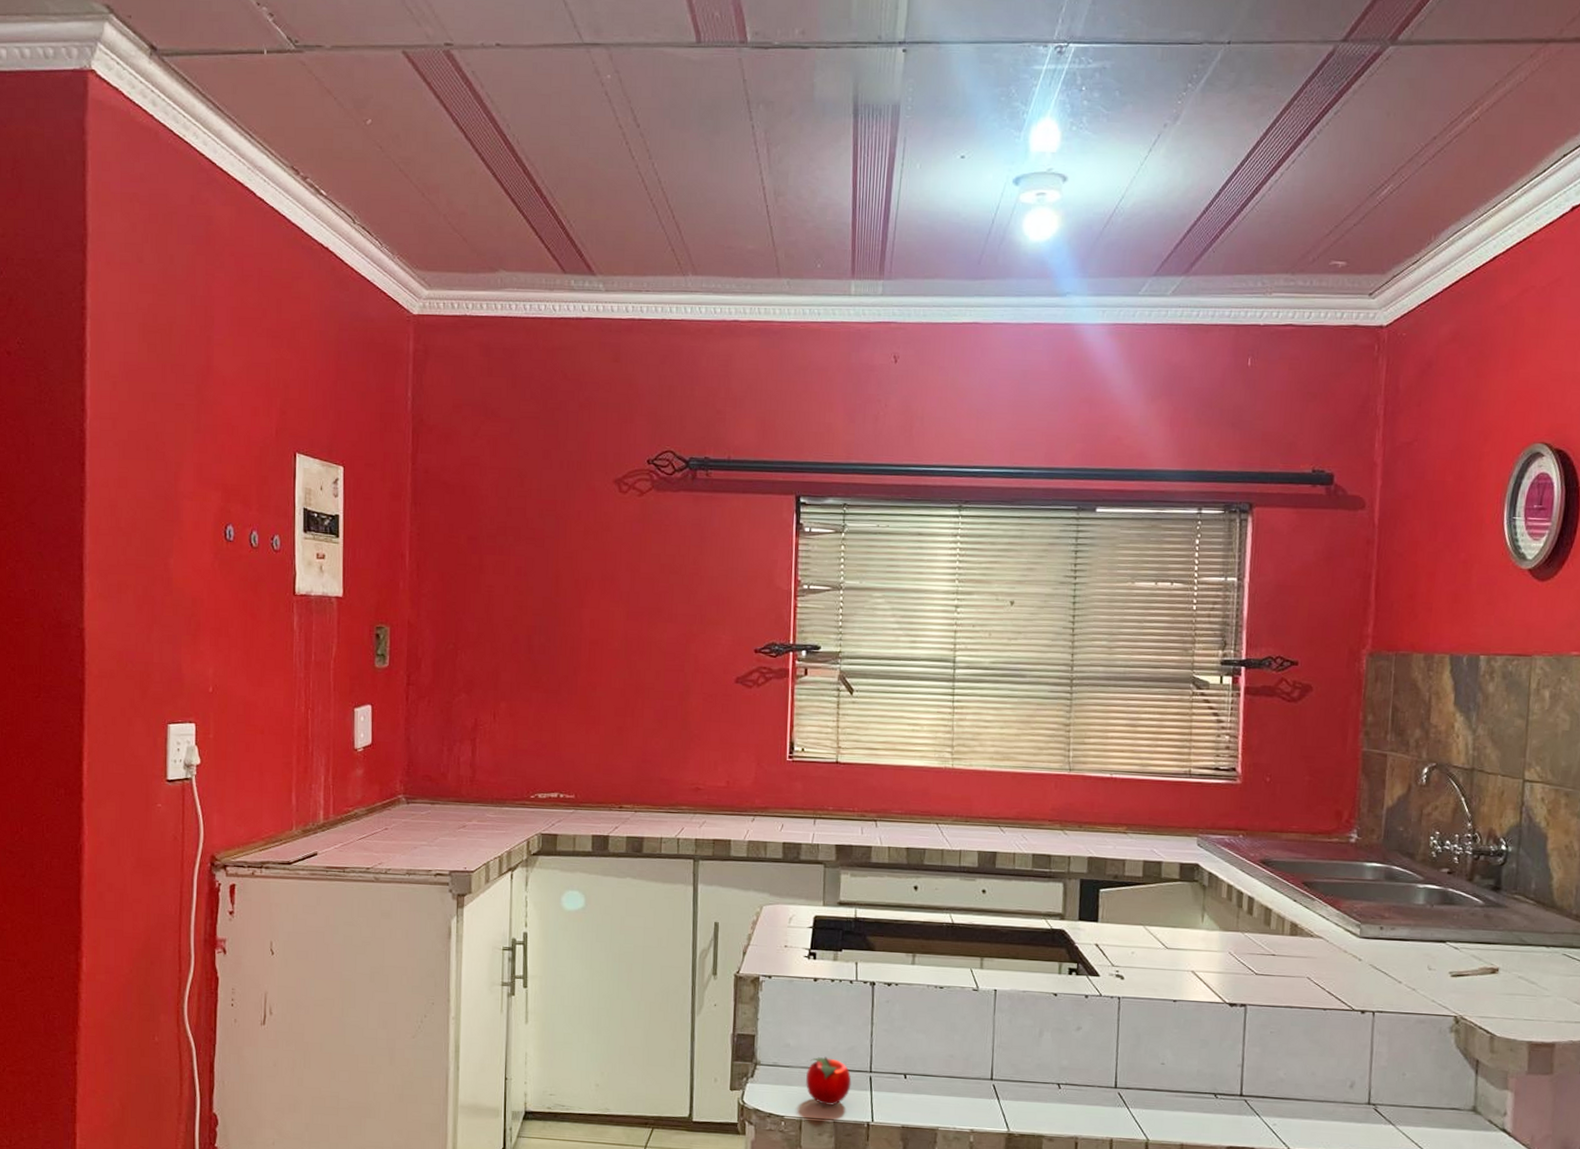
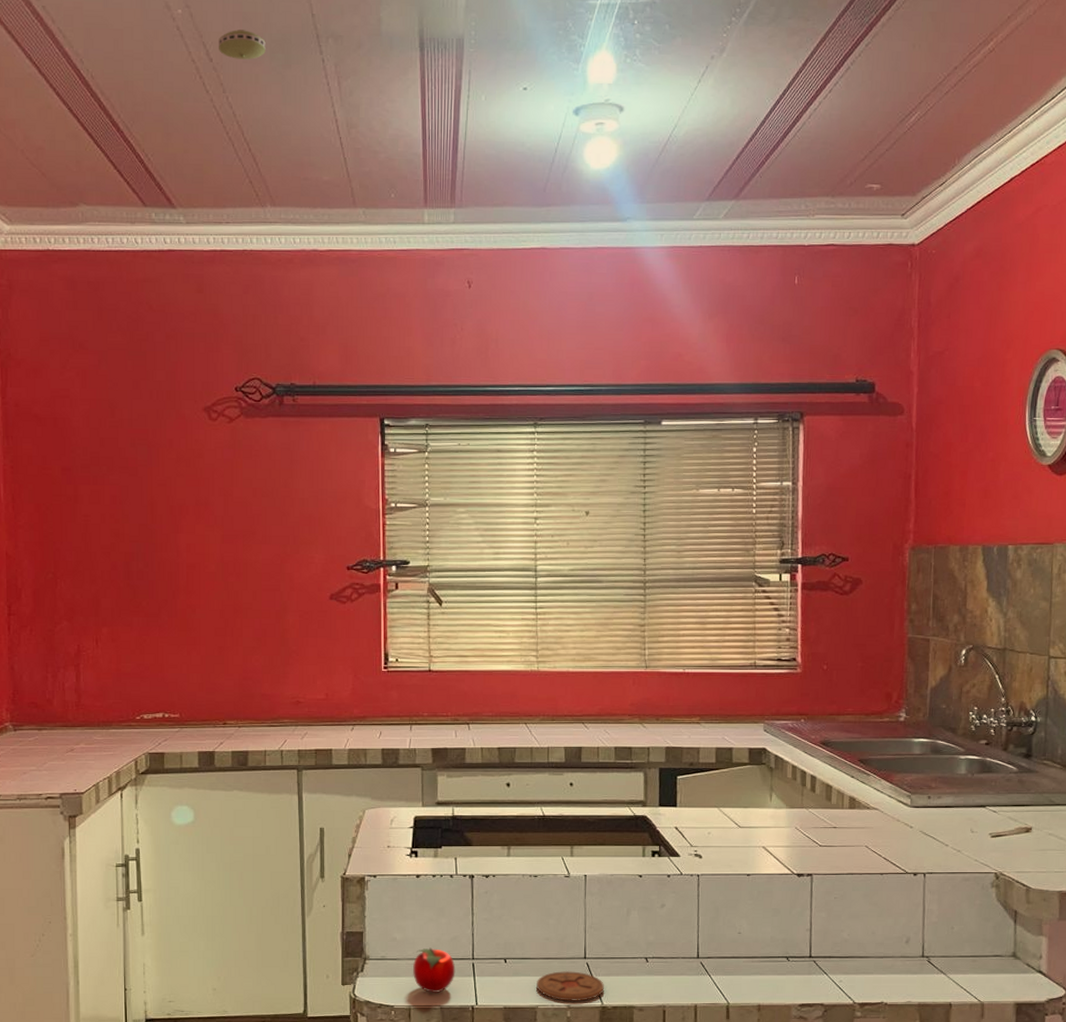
smoke detector: none [646,95,695,126] -> present [218,30,266,60]
coaster: none [938,1091,1011,1126] -> present [536,971,604,1001]

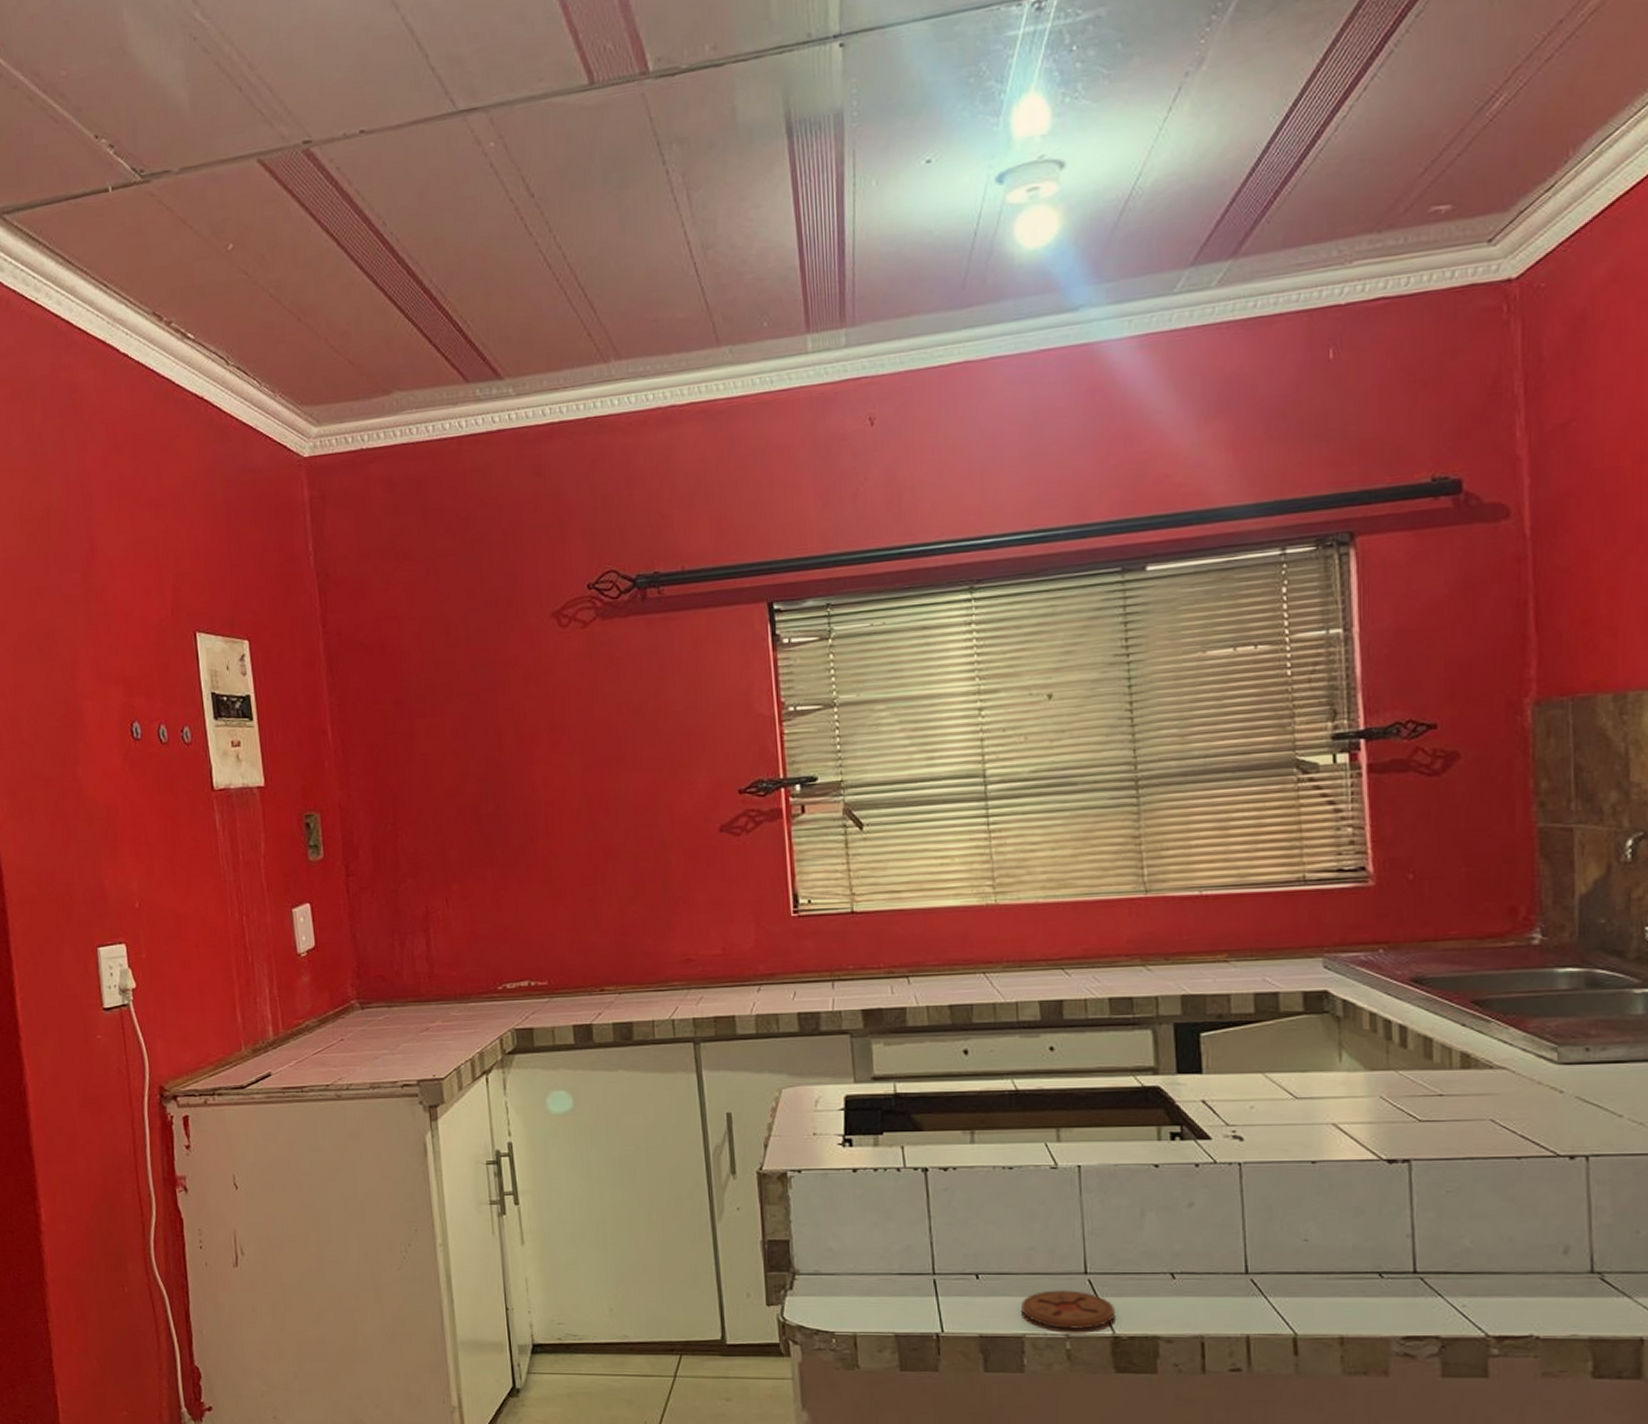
smoke detector: present [218,30,266,60] -> none [539,152,597,190]
apple: present [412,947,456,994] -> none [854,1259,912,1318]

